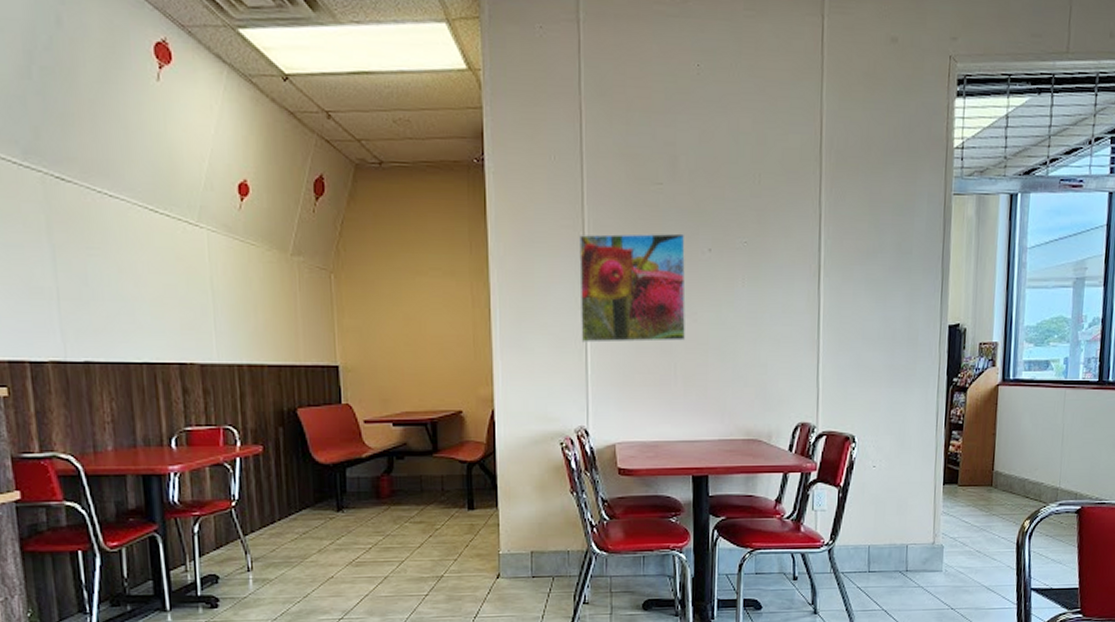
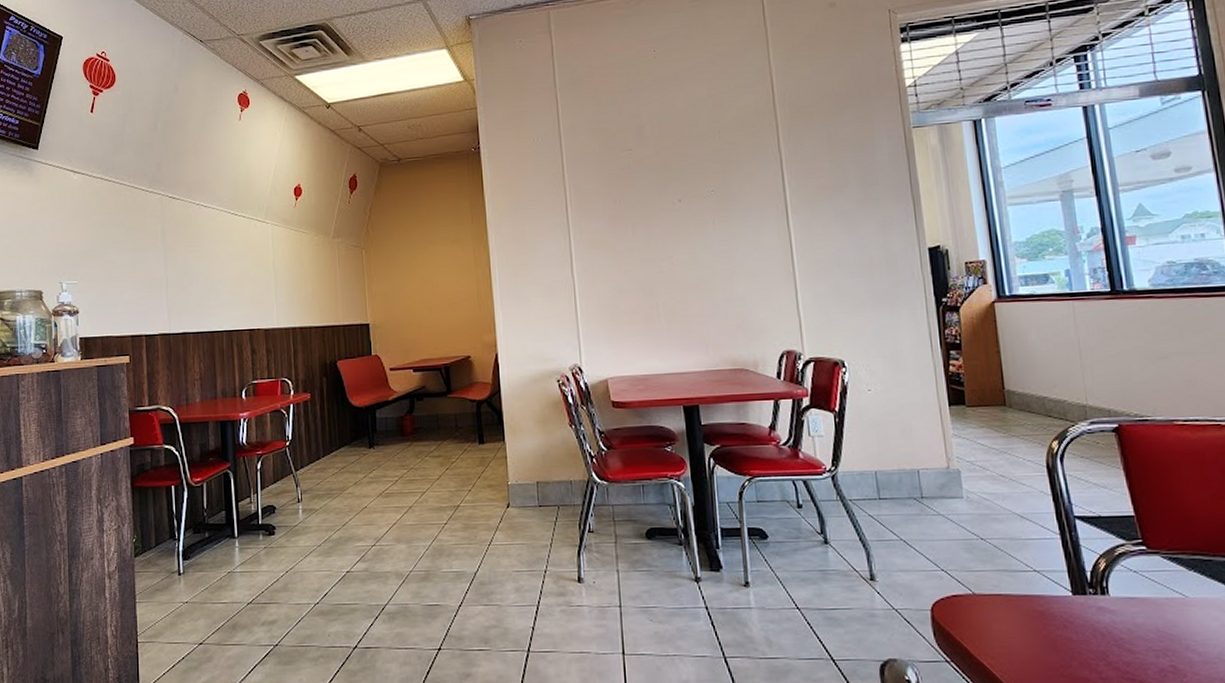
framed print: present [579,233,686,343] -> none [563,189,664,290]

